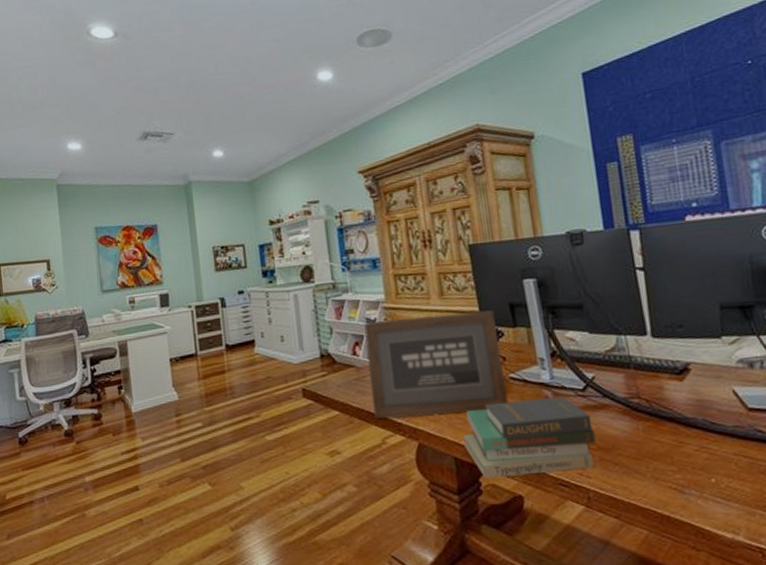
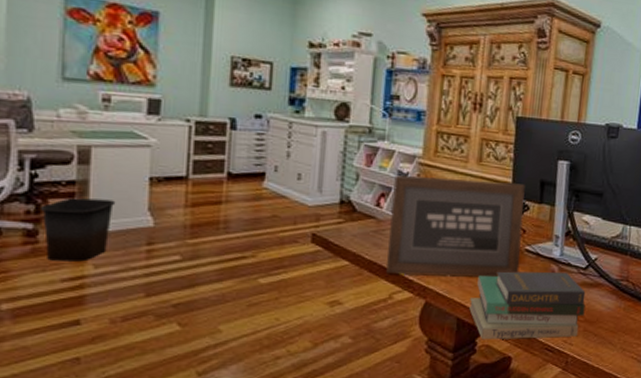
waste bin: none [100,382,150,438] -> present [39,198,116,262]

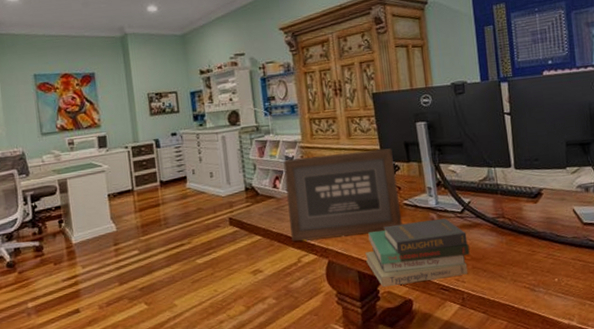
waste bin: present [39,198,116,262] -> none [41,215,89,267]

